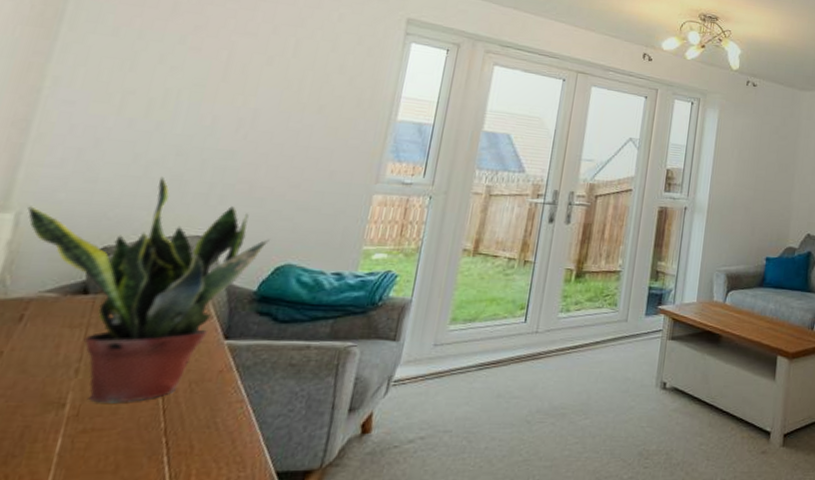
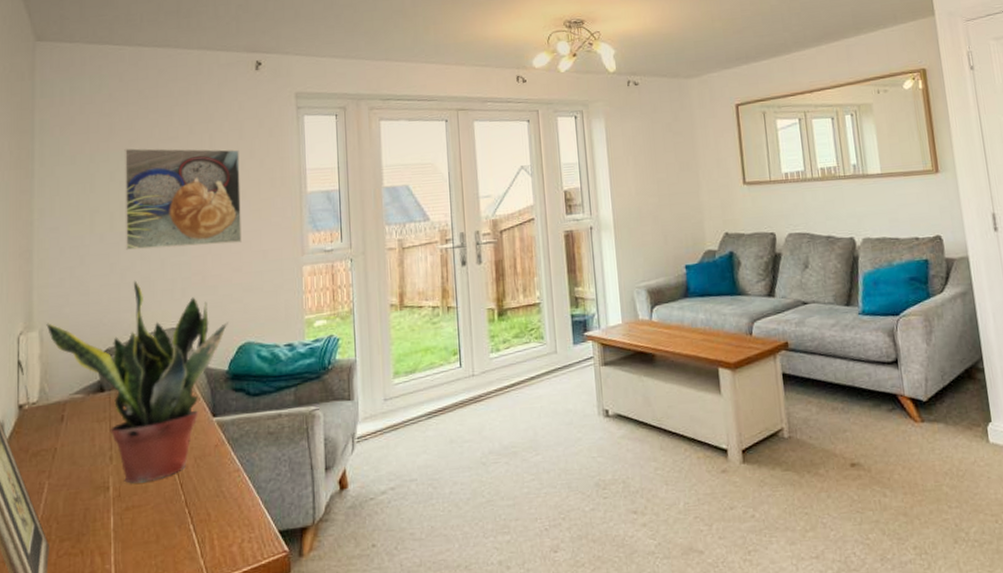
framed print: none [158,32,328,158] -> present [124,148,242,250]

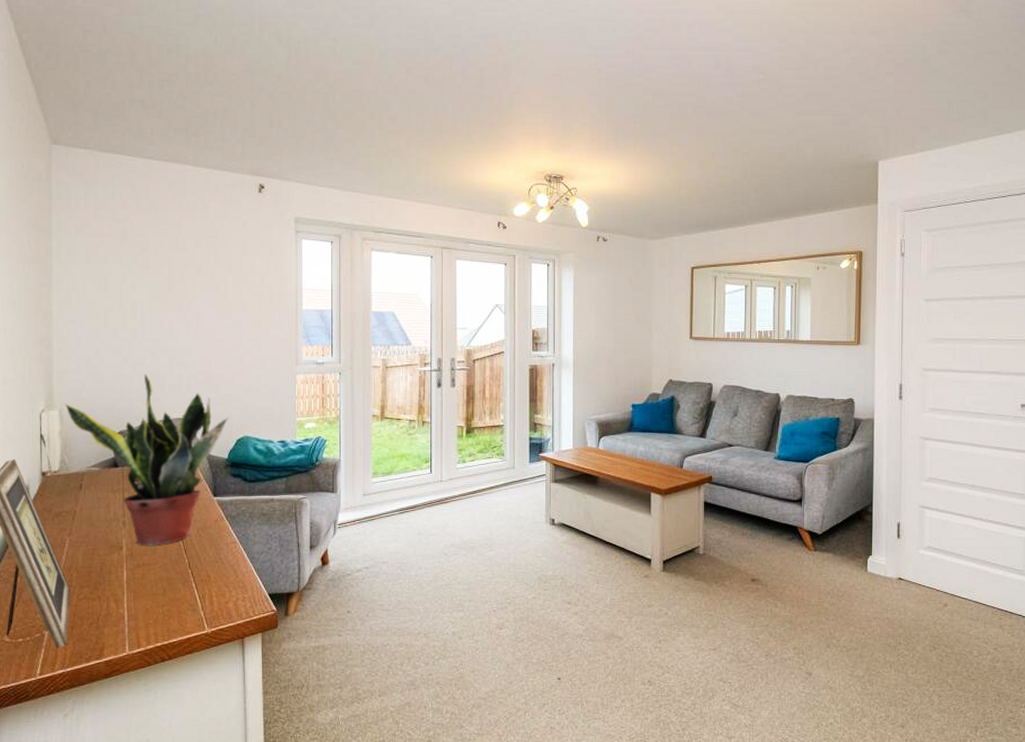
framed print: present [124,148,242,250] -> none [136,254,242,349]

